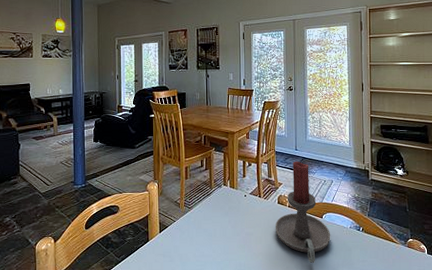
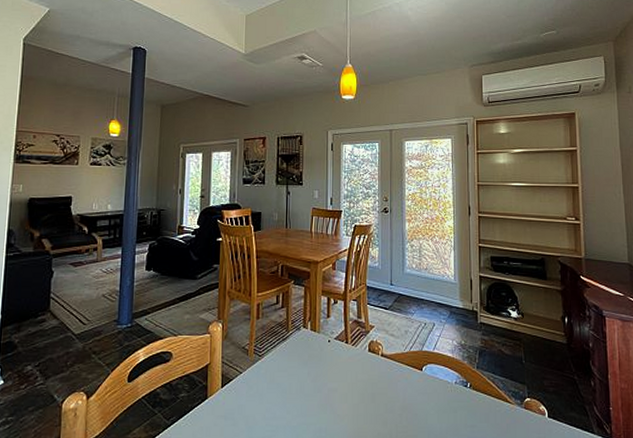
candle holder: present [275,161,331,264] -> none [364,298,432,429]

